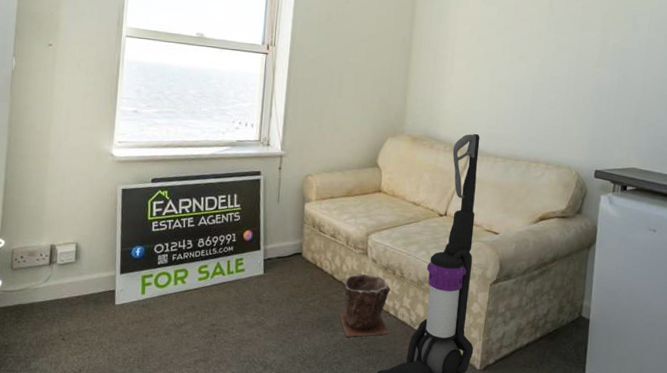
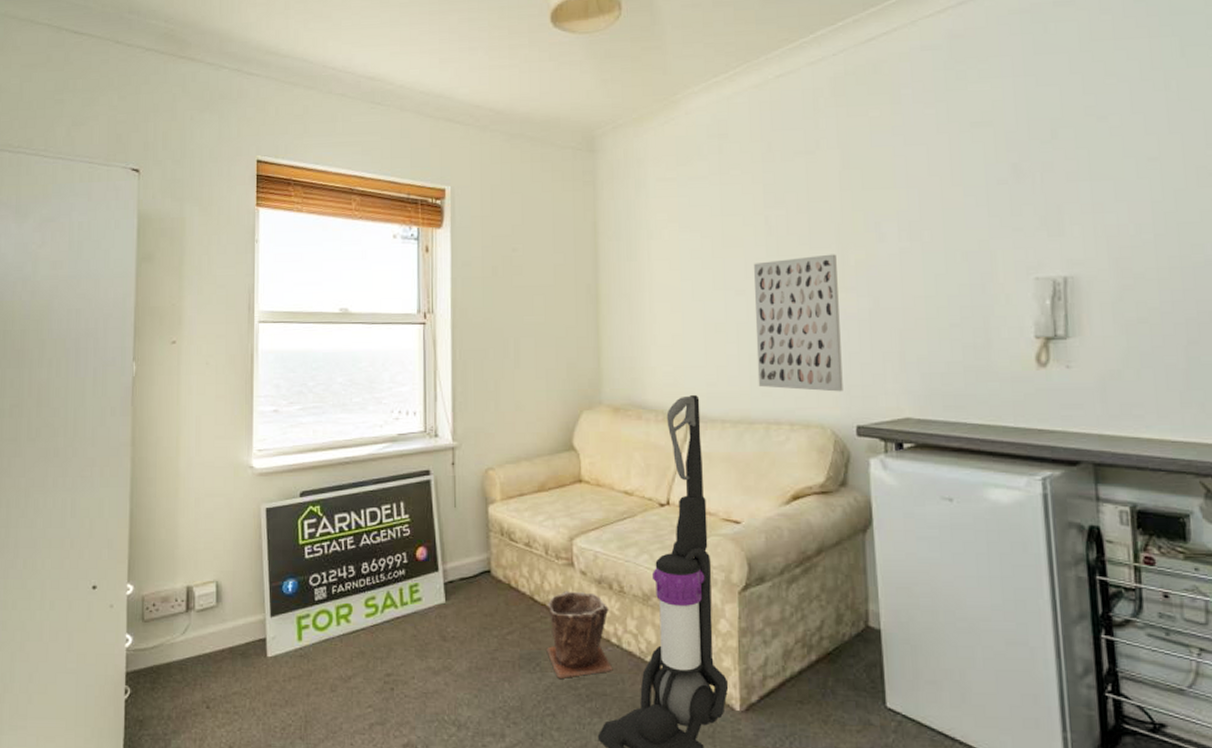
wall art: none [526,36,600,143] -> present [754,254,843,392]

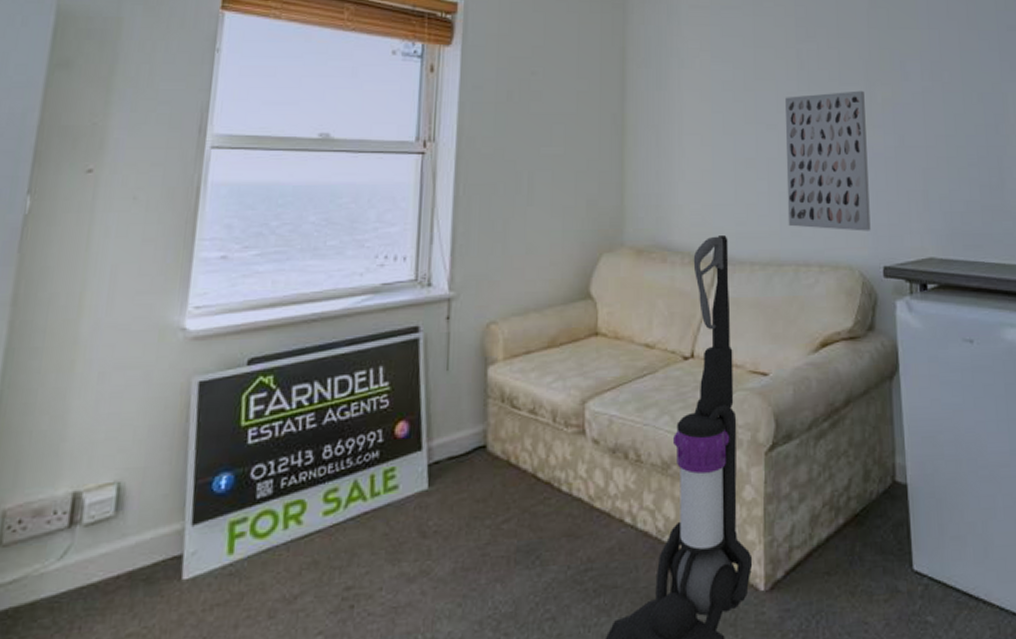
plant pot: present [546,591,613,678] -> none [549,463,626,572]

